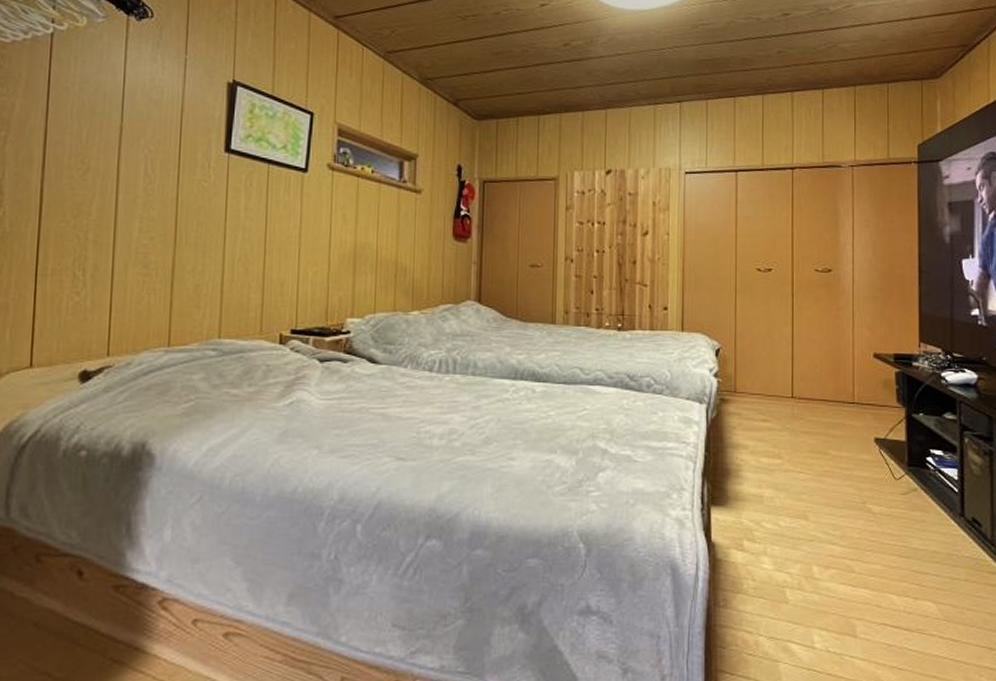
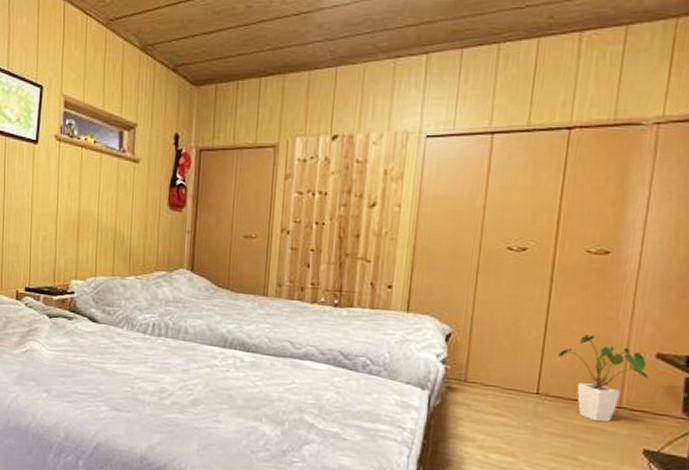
house plant: none [804,341,872,418] -> present [557,334,650,423]

